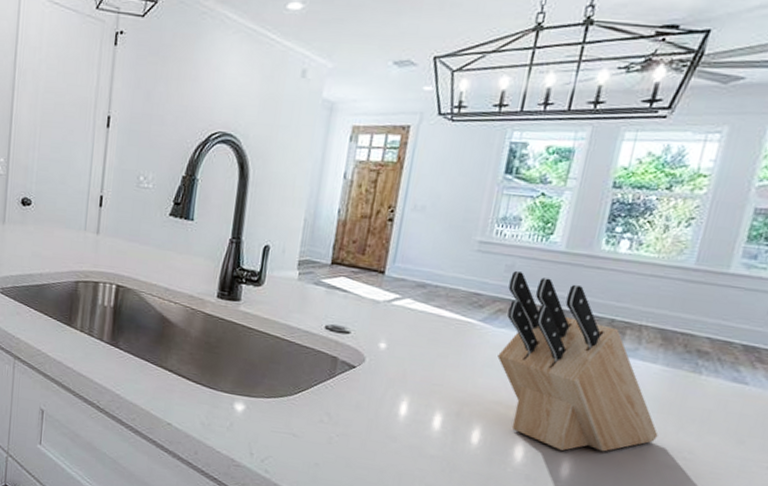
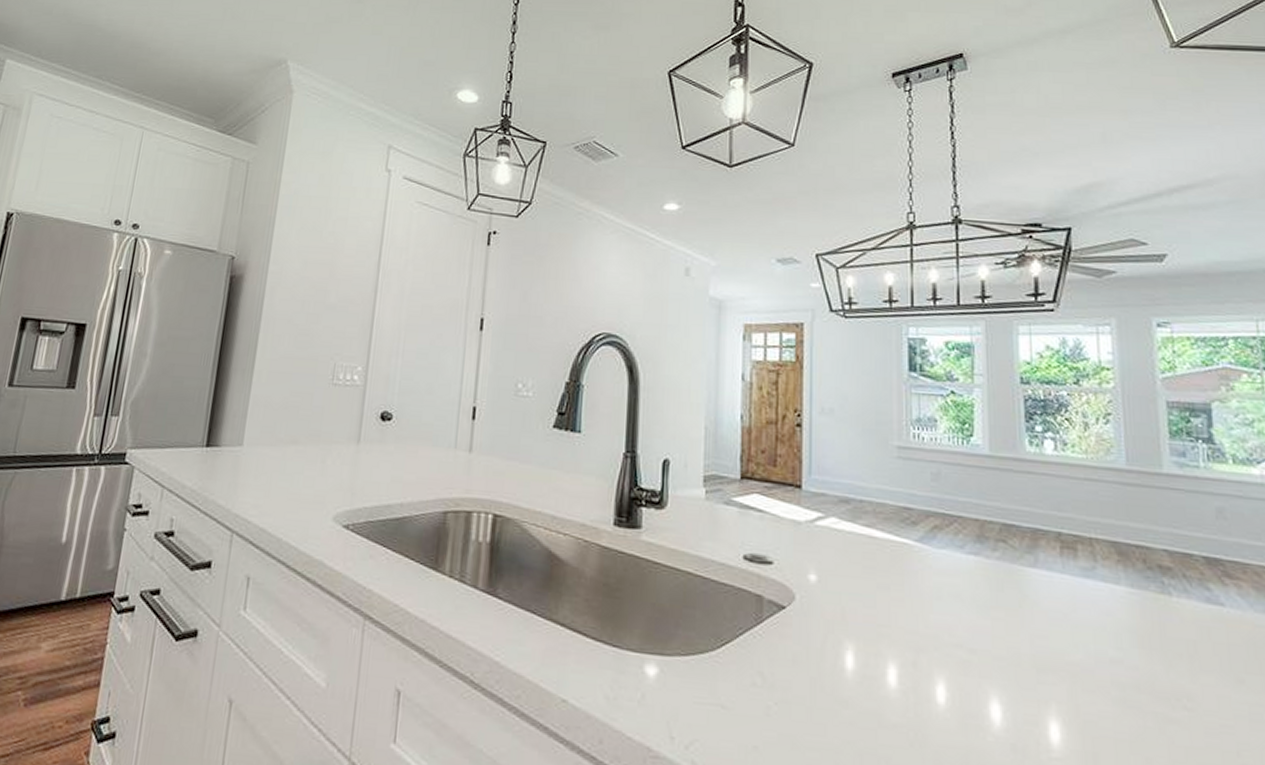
knife block: present [497,270,658,452] -> none [939,478,1148,708]

